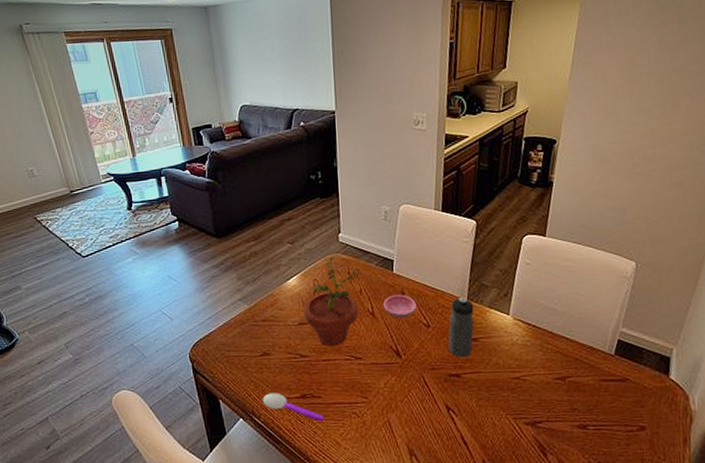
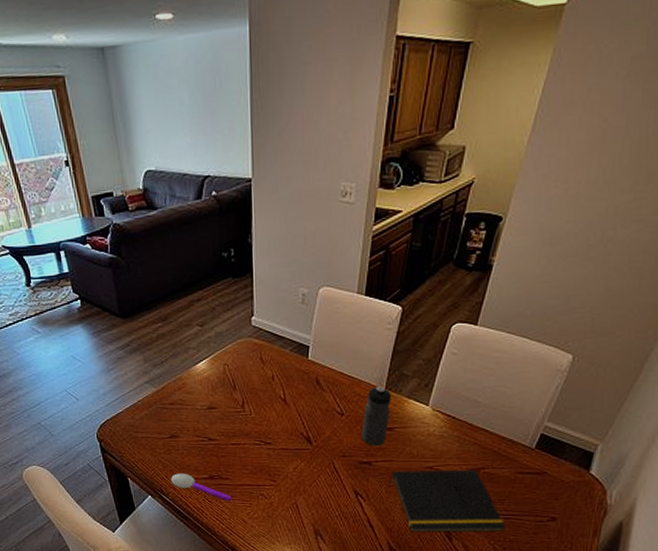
potted plant: present [304,257,362,347] -> none [213,341,275,431]
saucer: present [382,294,417,319] -> none [295,382,331,406]
notepad: none [478,378,598,449] -> present [388,469,506,533]

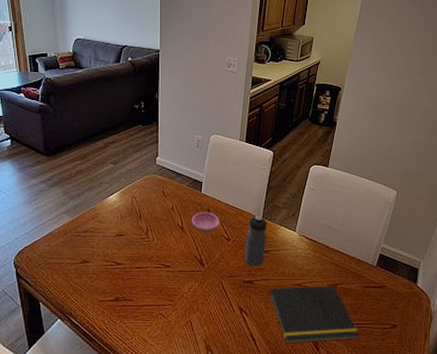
spoon: present [170,473,232,502] -> none [79,296,134,322]
saucer: none [295,382,331,406] -> present [191,212,220,233]

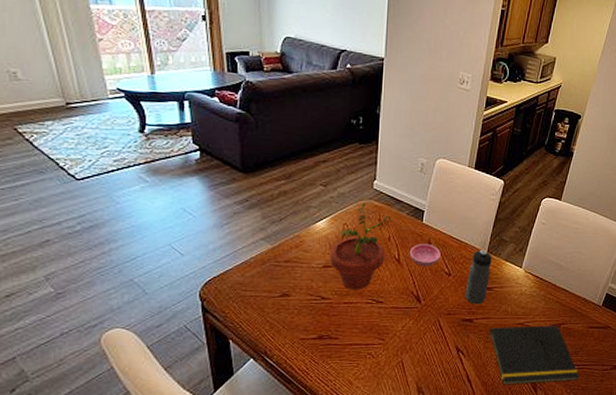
potted plant: none [122,177,174,256] -> present [330,203,392,290]

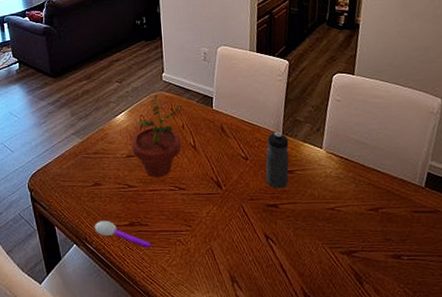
spoon: none [276,333,340,362] -> present [94,220,151,249]
saucer: present [409,244,441,266] -> none [203,129,235,152]
notepad: present [486,325,579,386] -> none [295,209,412,277]

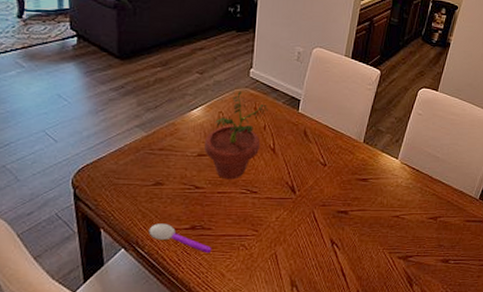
water bottle: present [265,132,290,189] -> none [340,140,368,196]

